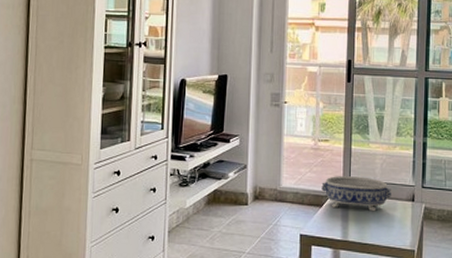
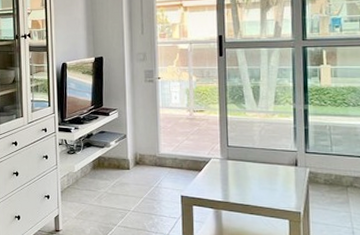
decorative bowl: present [321,176,392,212] -> none [199,143,273,176]

